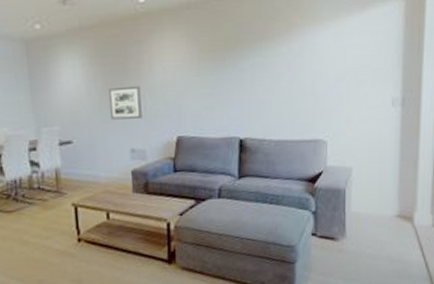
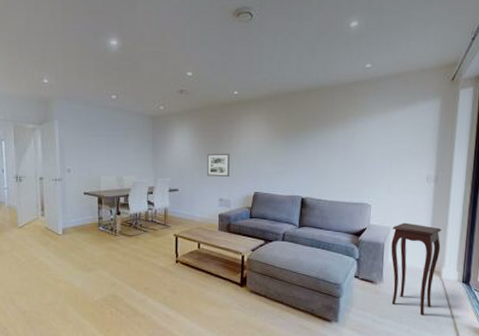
side table: none [354,160,412,273] -> present [391,222,442,316]

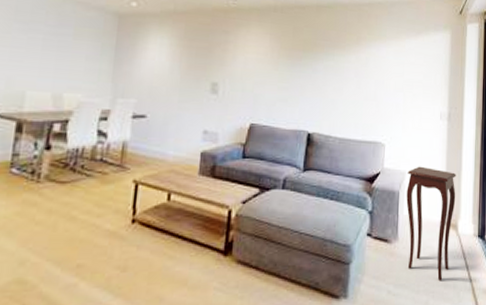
wall art: present [206,153,230,178] -> none [188,70,222,103]

